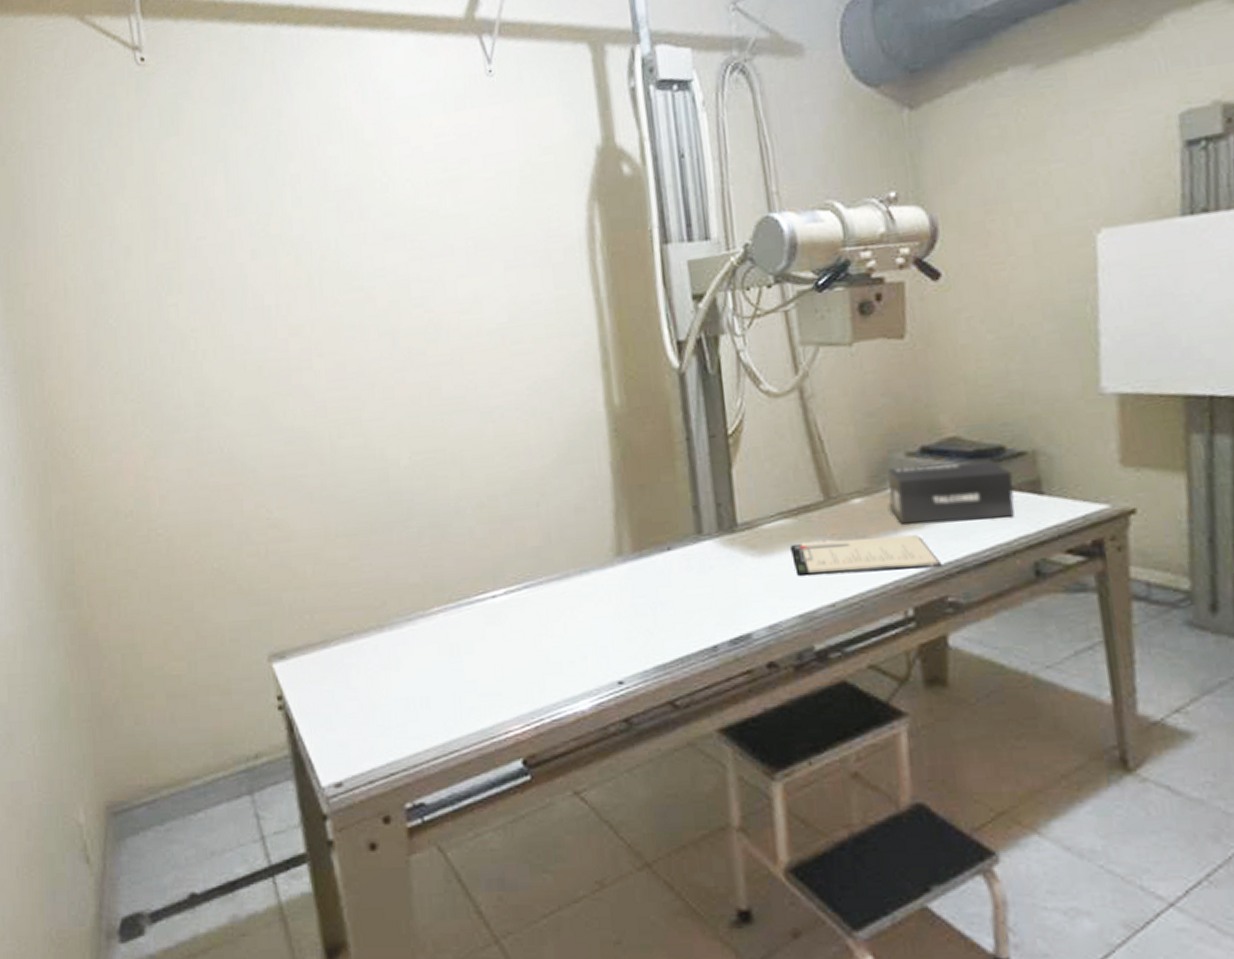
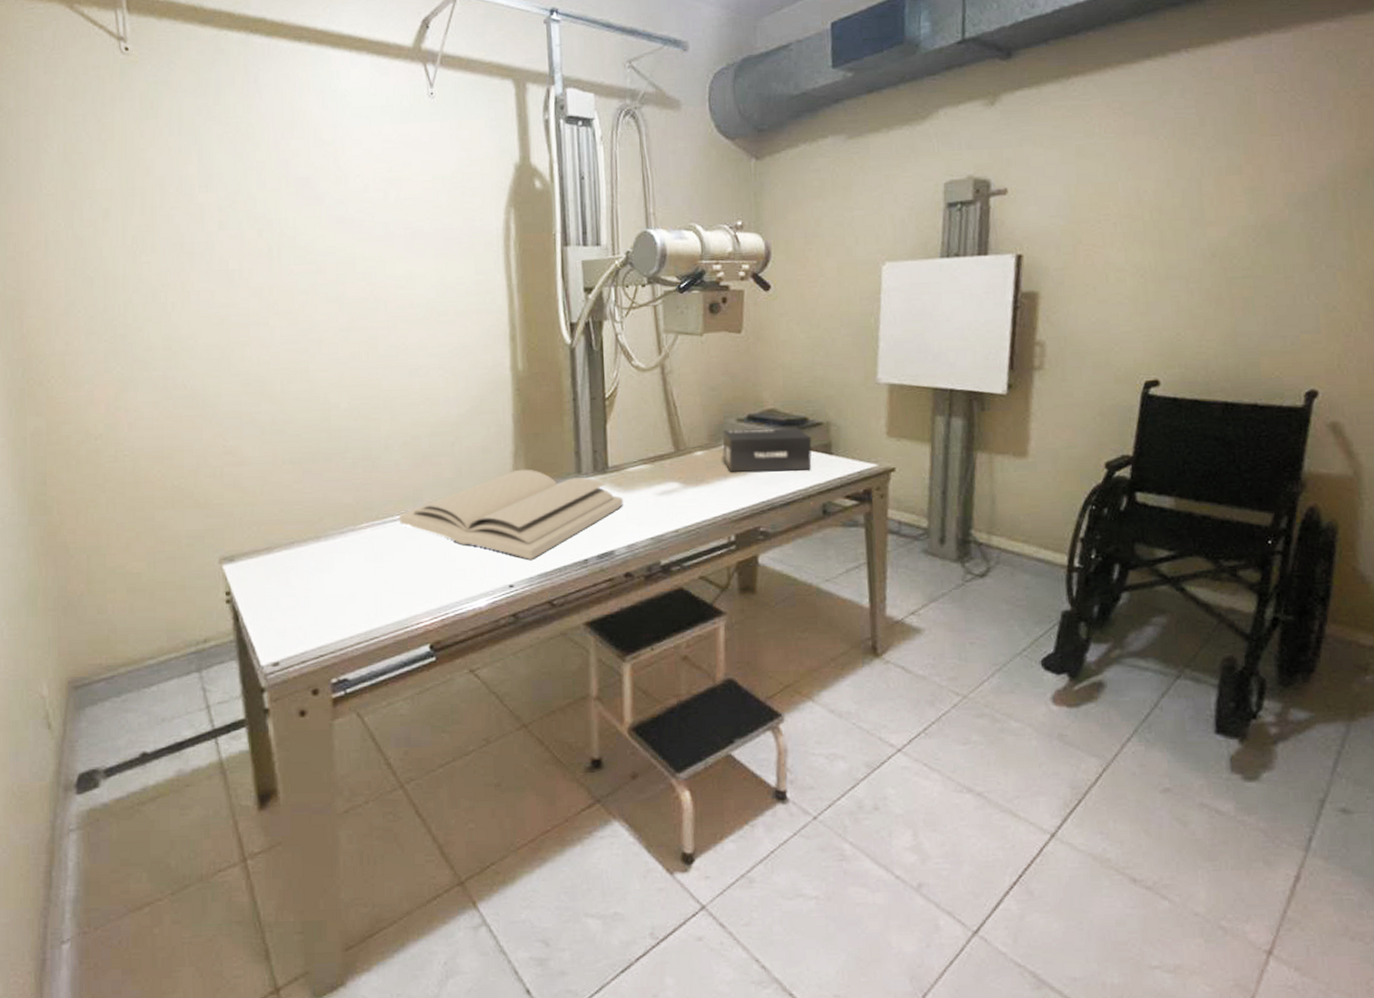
towel: none [476,531,760,648] -> present [398,469,623,560]
clipboard: present [791,535,942,576] -> none [648,480,758,508]

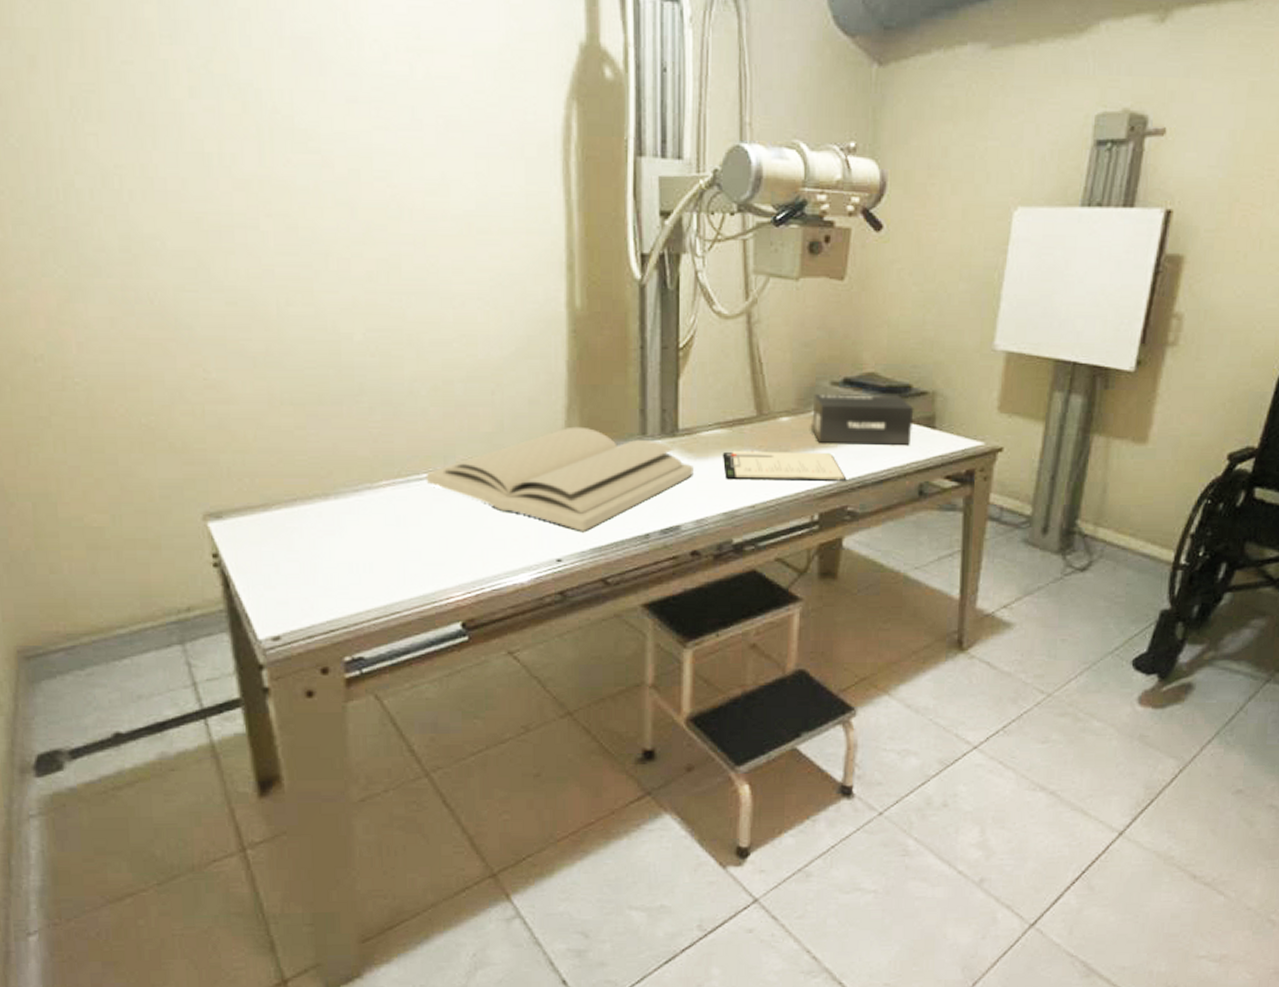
clipboard: none [648,480,758,508] -> present [723,450,847,481]

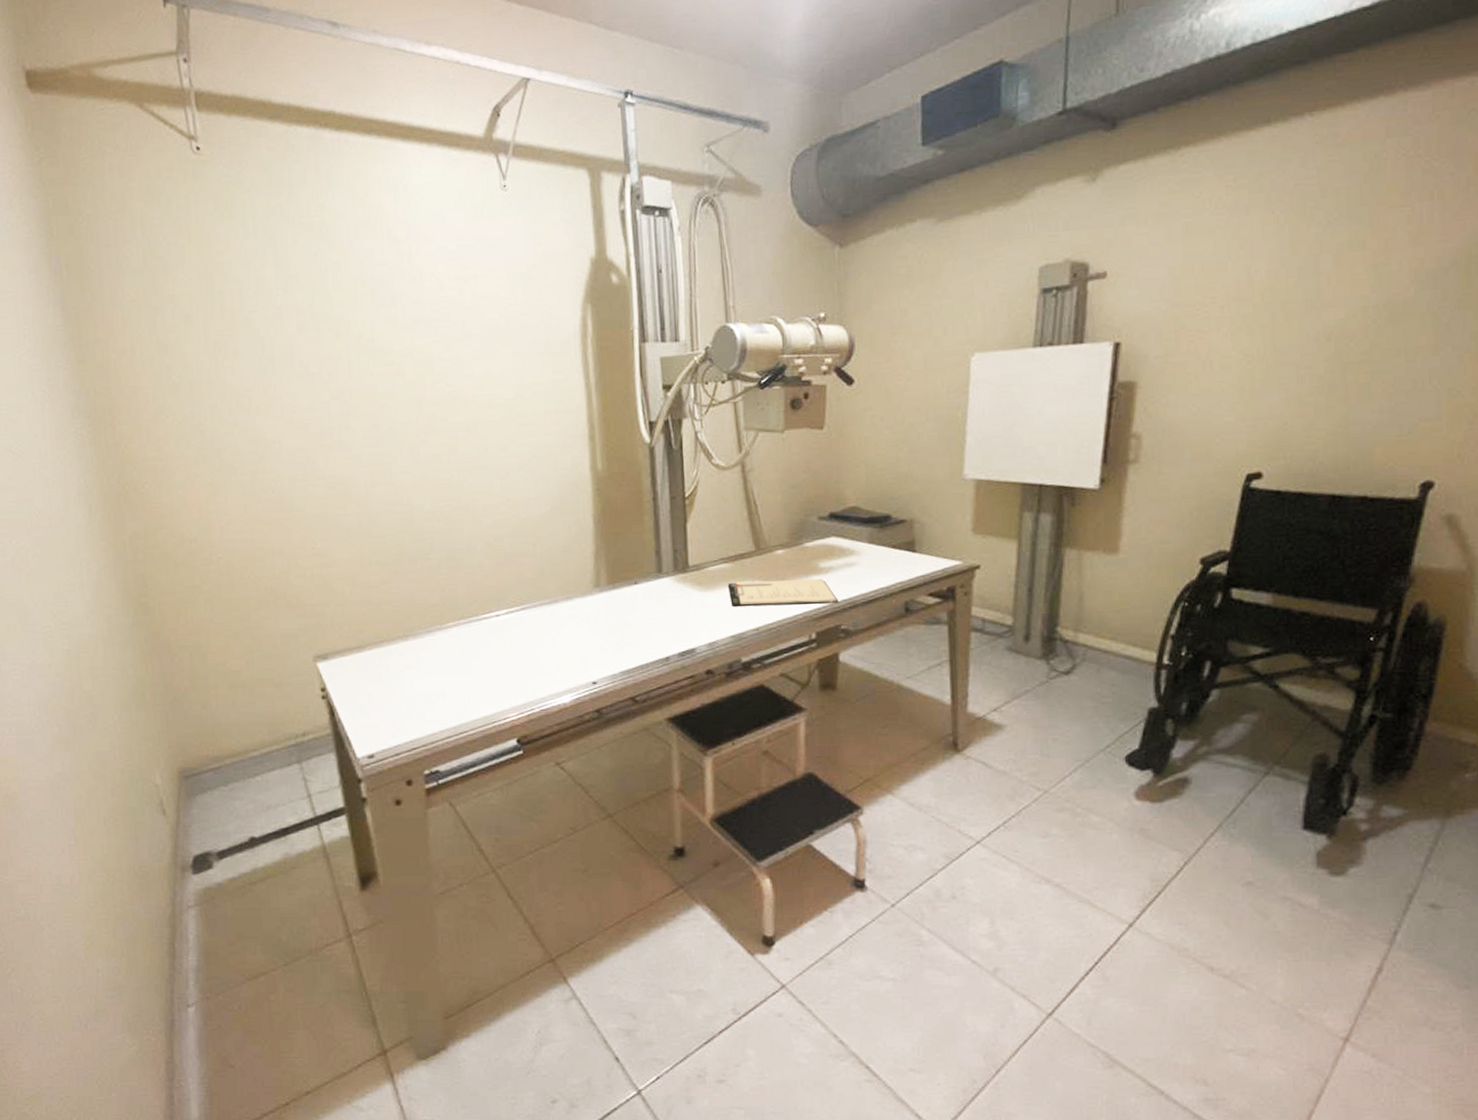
towel: present [426,426,694,531] -> none [483,568,704,657]
box: present [812,393,914,446] -> none [803,525,895,571]

